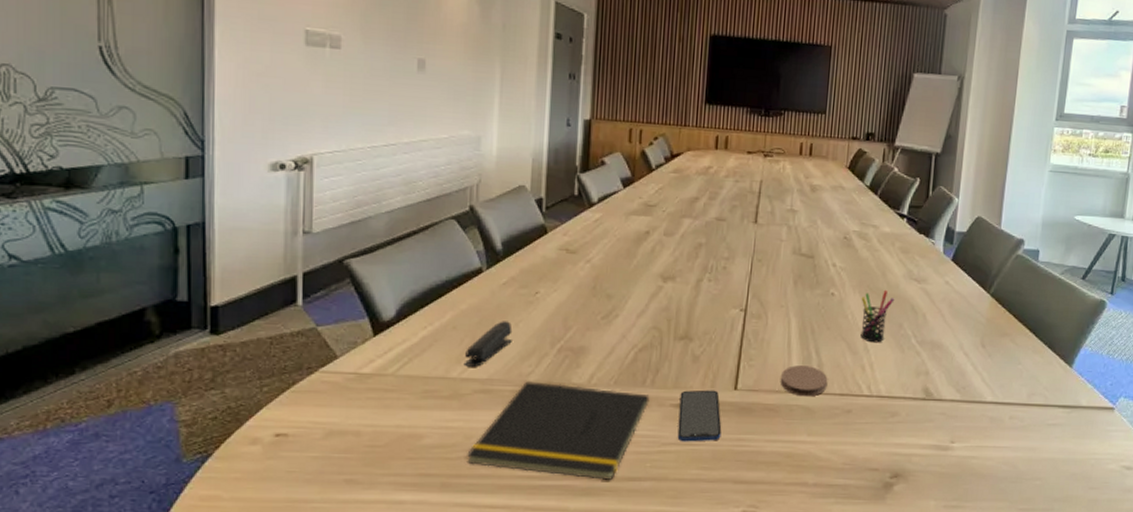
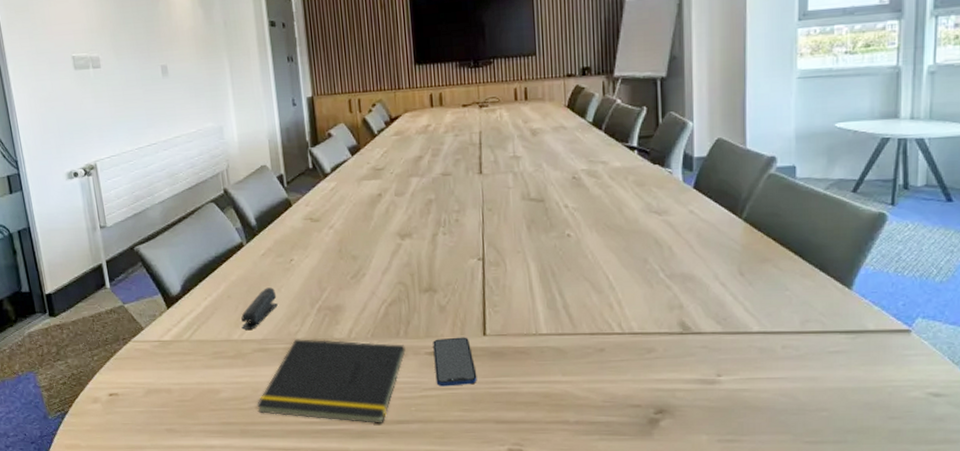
coaster: present [780,365,828,397] -> none [526,308,576,338]
pen holder: present [860,289,895,343] -> none [599,225,635,280]

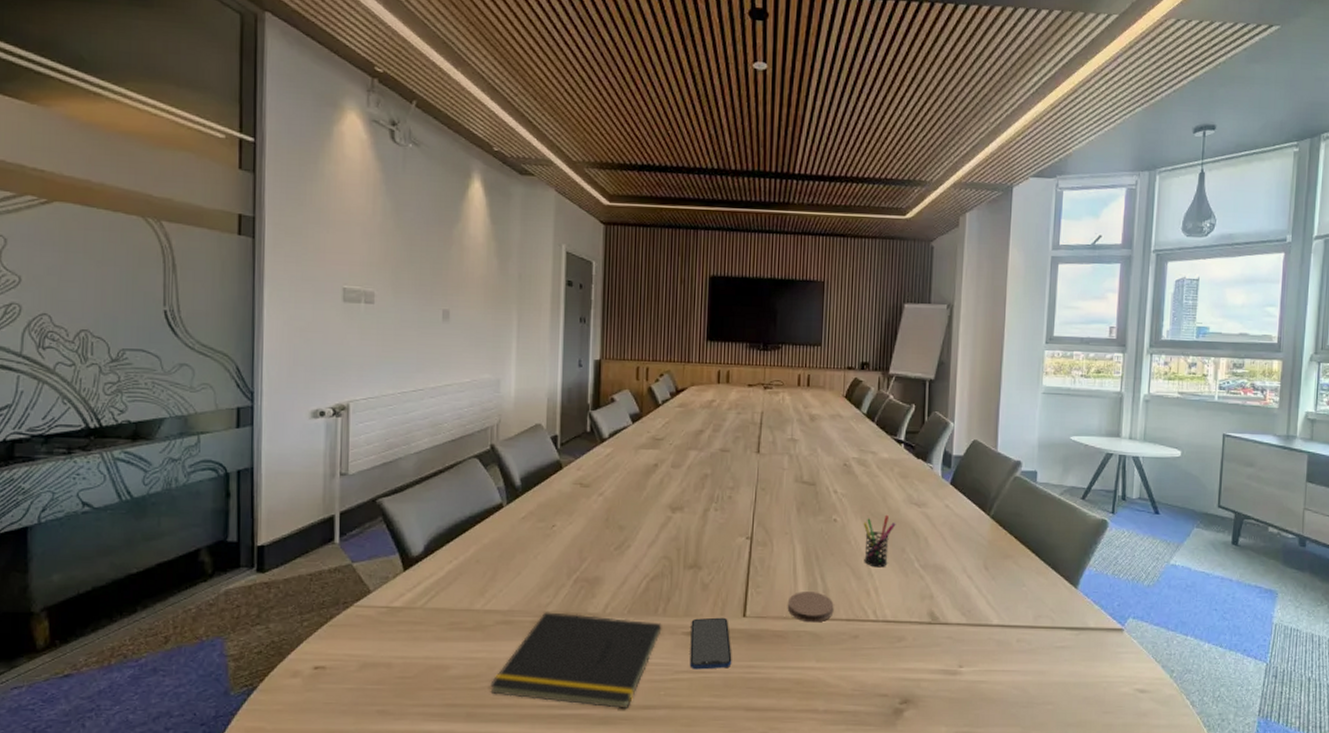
stapler: present [241,287,278,330] -> none [486,554,532,599]
coaster: none [526,308,576,338] -> present [787,592,834,623]
pen holder: none [599,225,635,280] -> present [863,514,896,568]

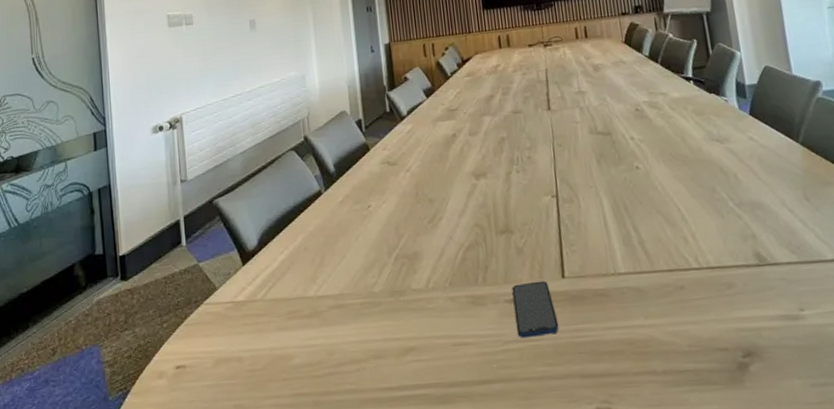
notepad: present [489,612,662,708] -> none [330,291,485,386]
coaster: present [787,592,834,623] -> none [604,244,654,278]
pen holder: present [863,514,896,568] -> none [666,155,701,212]

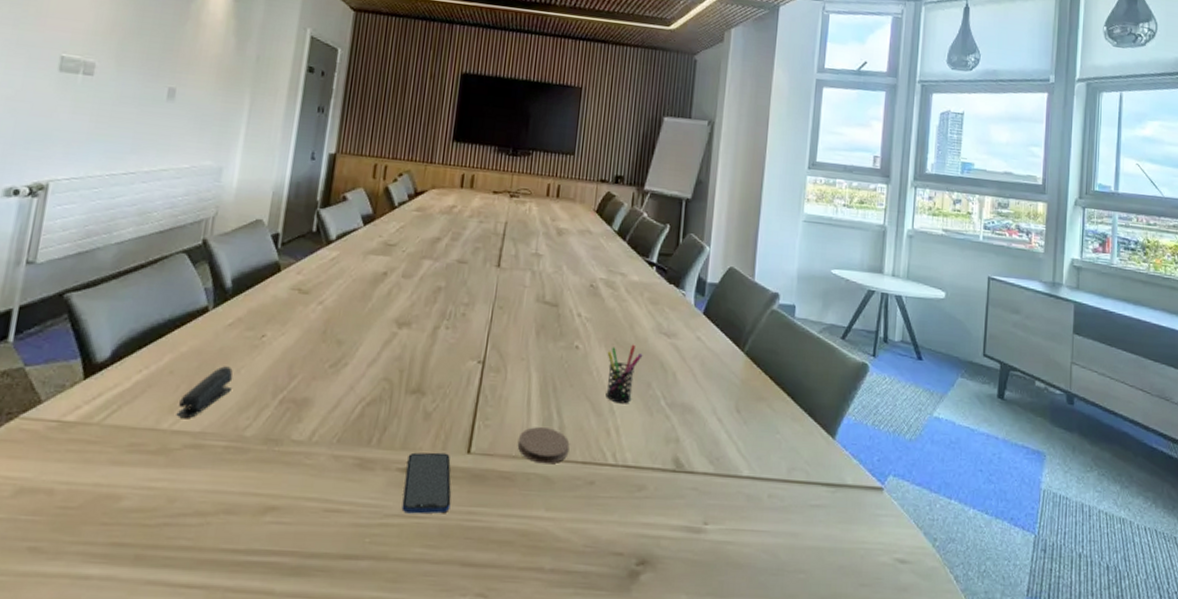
stapler: none [317,236,355,285] -> present [176,366,233,418]
coaster: none [604,244,654,278] -> present [517,427,570,464]
pen holder: none [666,155,701,212] -> present [606,344,643,404]

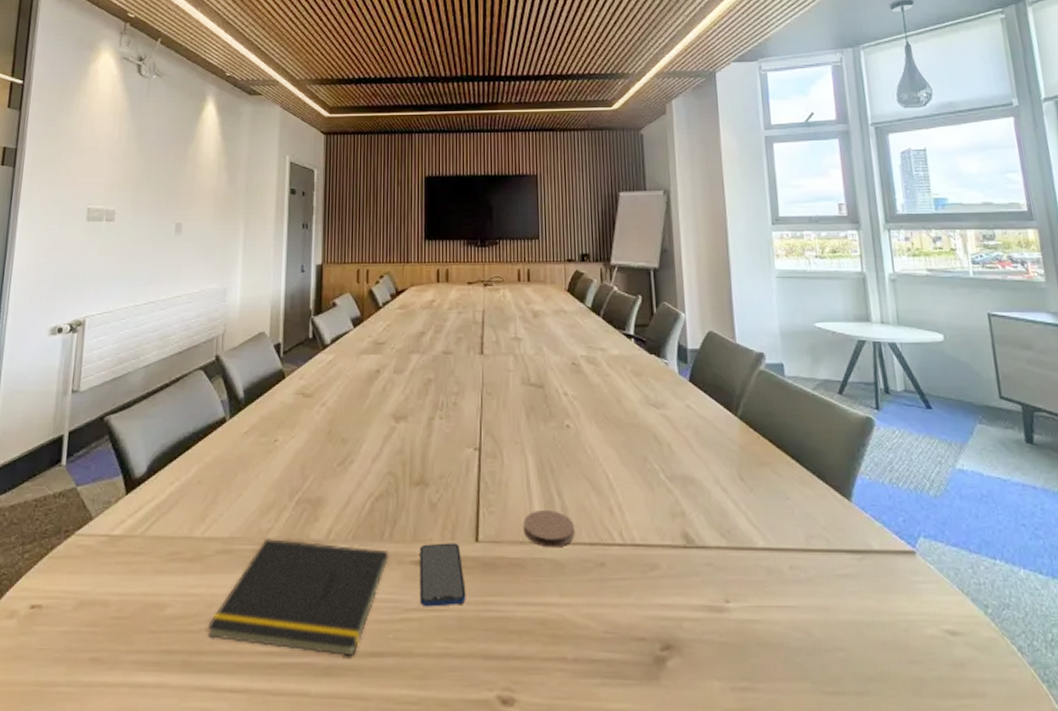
notepad: none [166,436,375,557] -> present [206,539,389,656]
stapler: present [176,366,233,418] -> none [207,472,253,524]
pen holder: present [606,344,643,404] -> none [598,418,635,480]

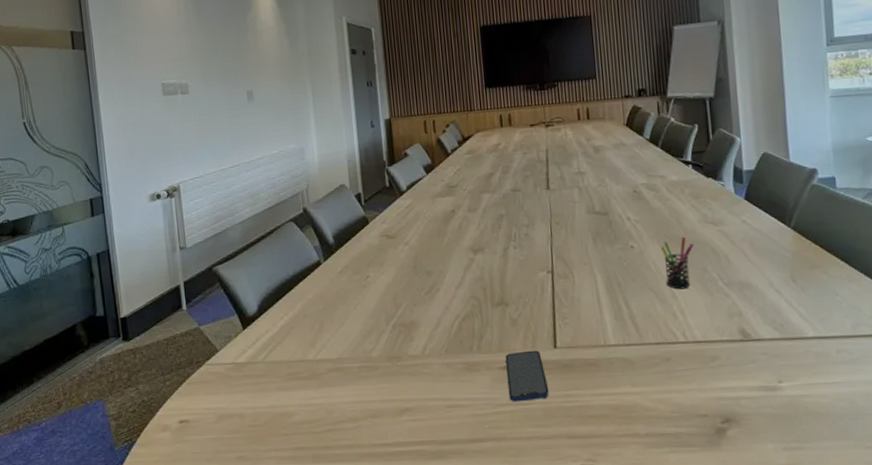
notepad: present [206,539,389,656] -> none [329,357,479,443]
coaster: present [523,510,575,548] -> none [595,318,643,349]
pen holder: none [598,418,635,480] -> present [660,236,694,290]

